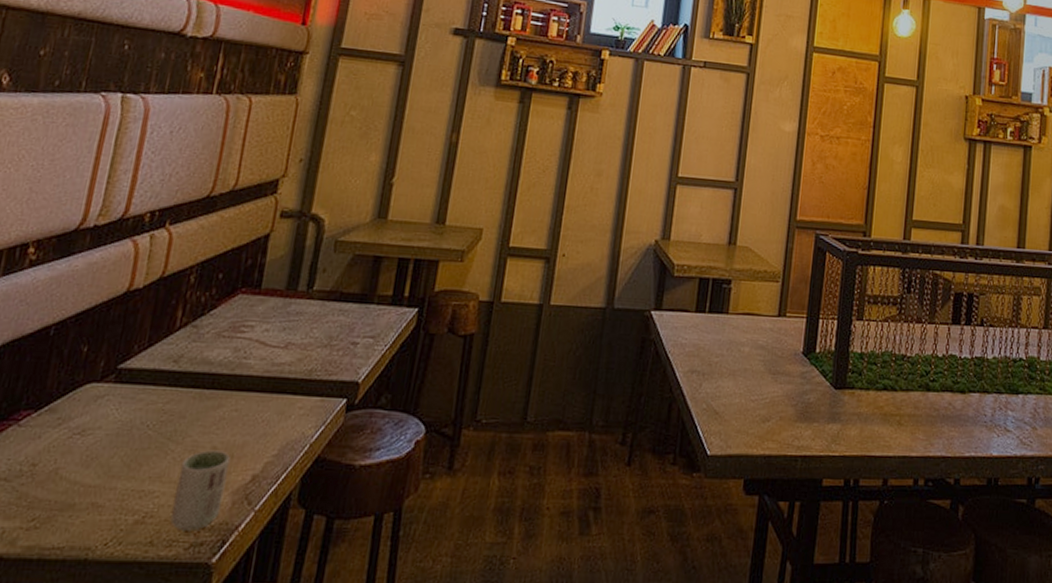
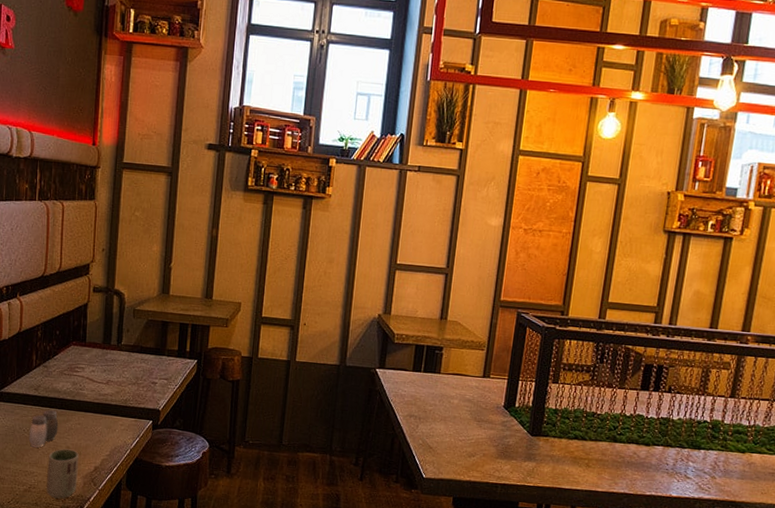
salt and pepper shaker: none [153,390,205,452] -> present [28,409,59,448]

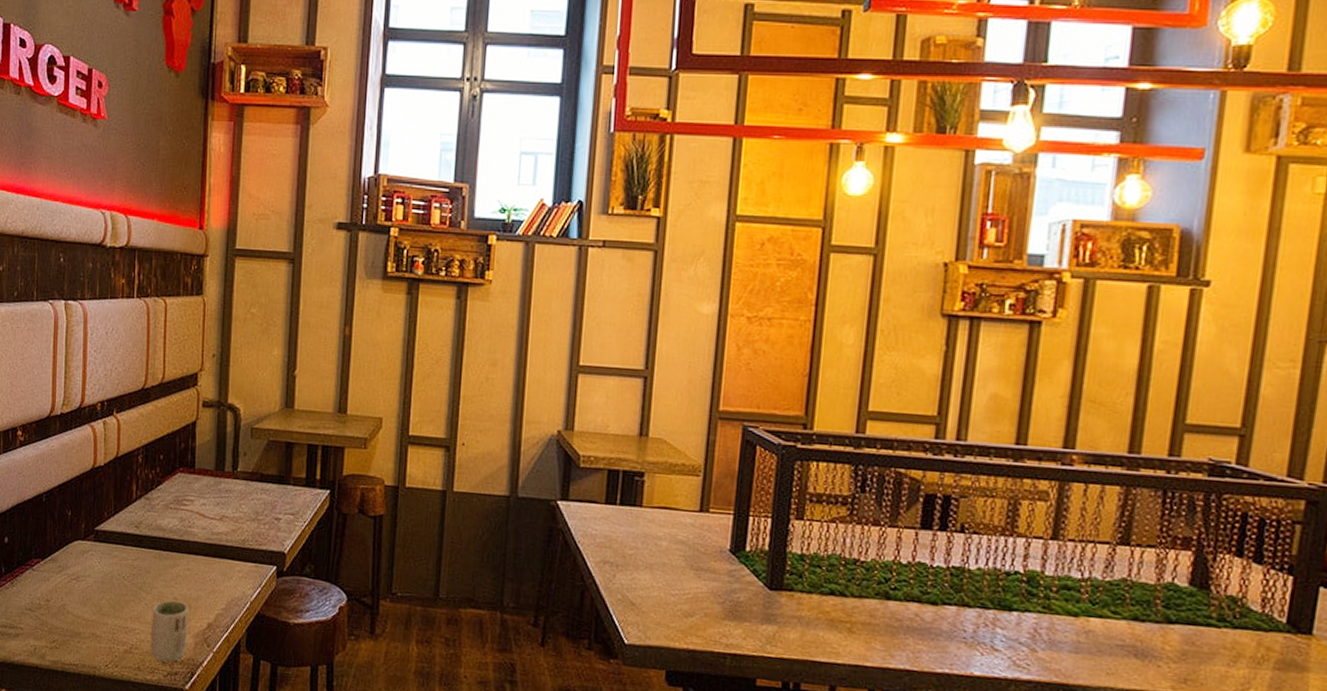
salt and pepper shaker: present [28,409,59,448] -> none [129,551,164,599]

